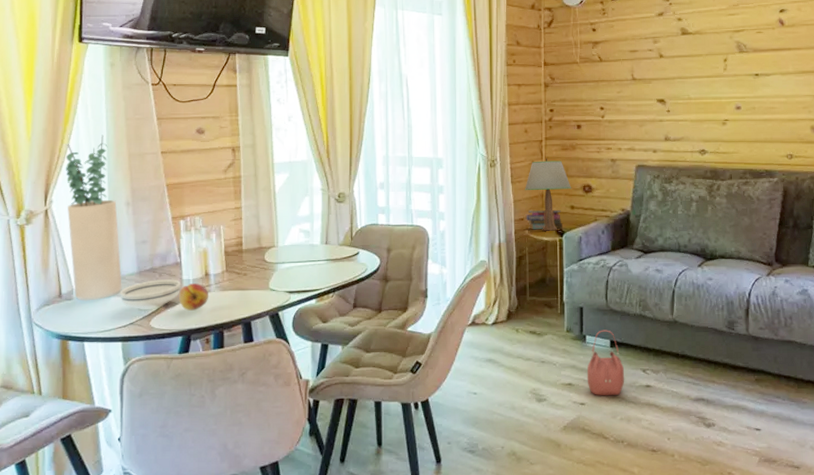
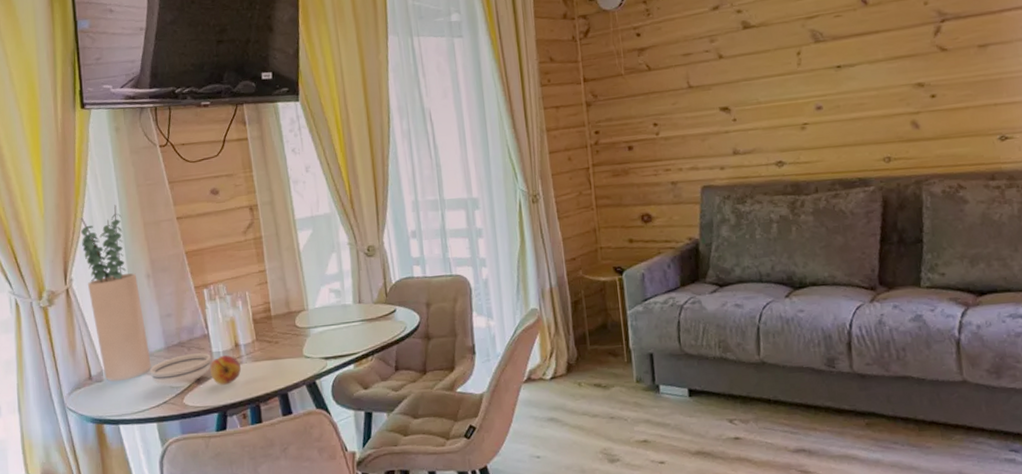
table lamp: present [524,158,572,231] -> none [573,187,629,271]
books: present [525,209,563,230] -> none [577,244,622,270]
handbag: present [586,330,625,396] -> none [663,377,710,453]

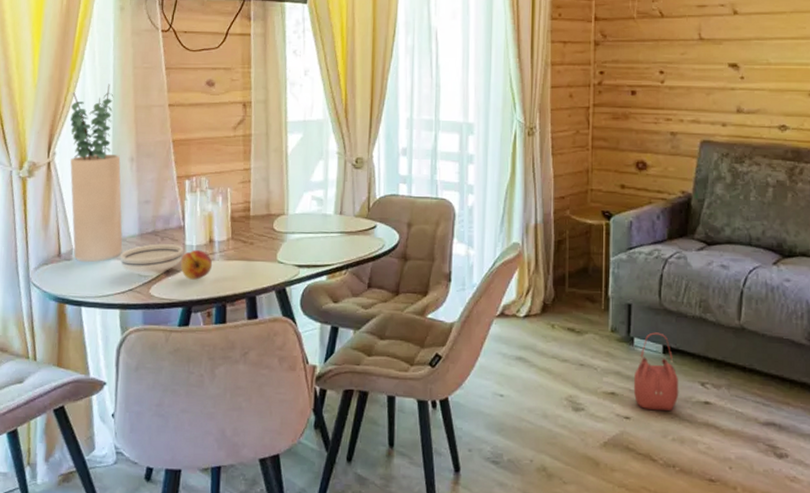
handbag: none [663,377,710,453] -> present [633,332,679,411]

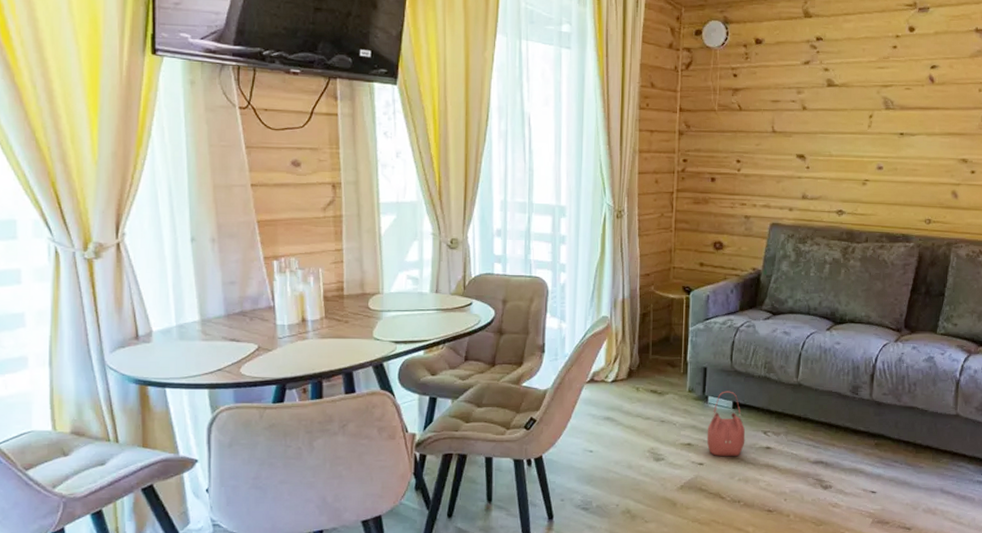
vase: present [69,84,123,263] -> none [139,162,208,345]
bowl: present [120,244,183,277] -> none [205,324,274,356]
fruit: present [181,250,213,280] -> none [272,329,307,358]

